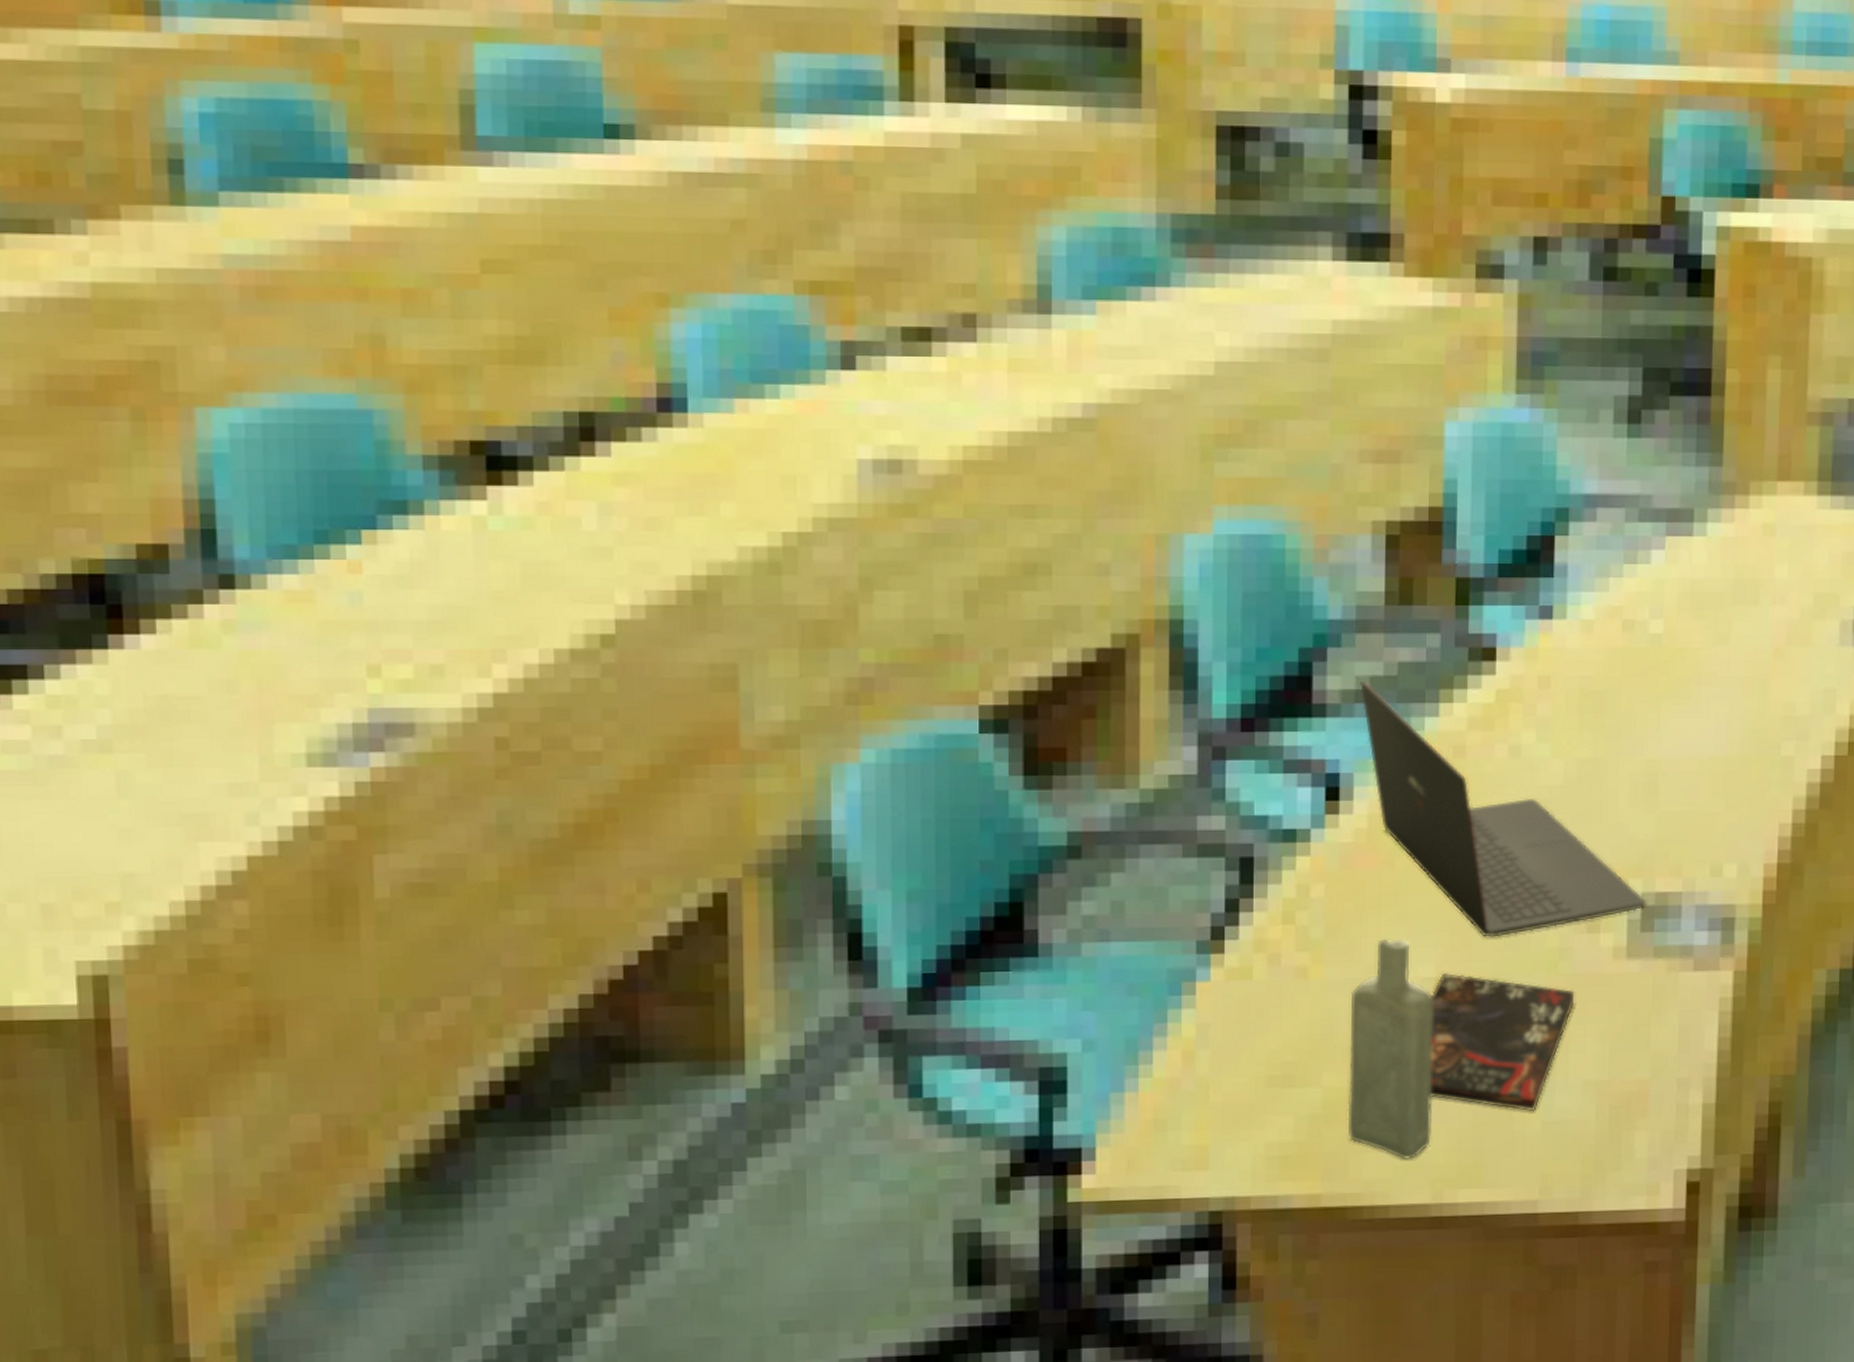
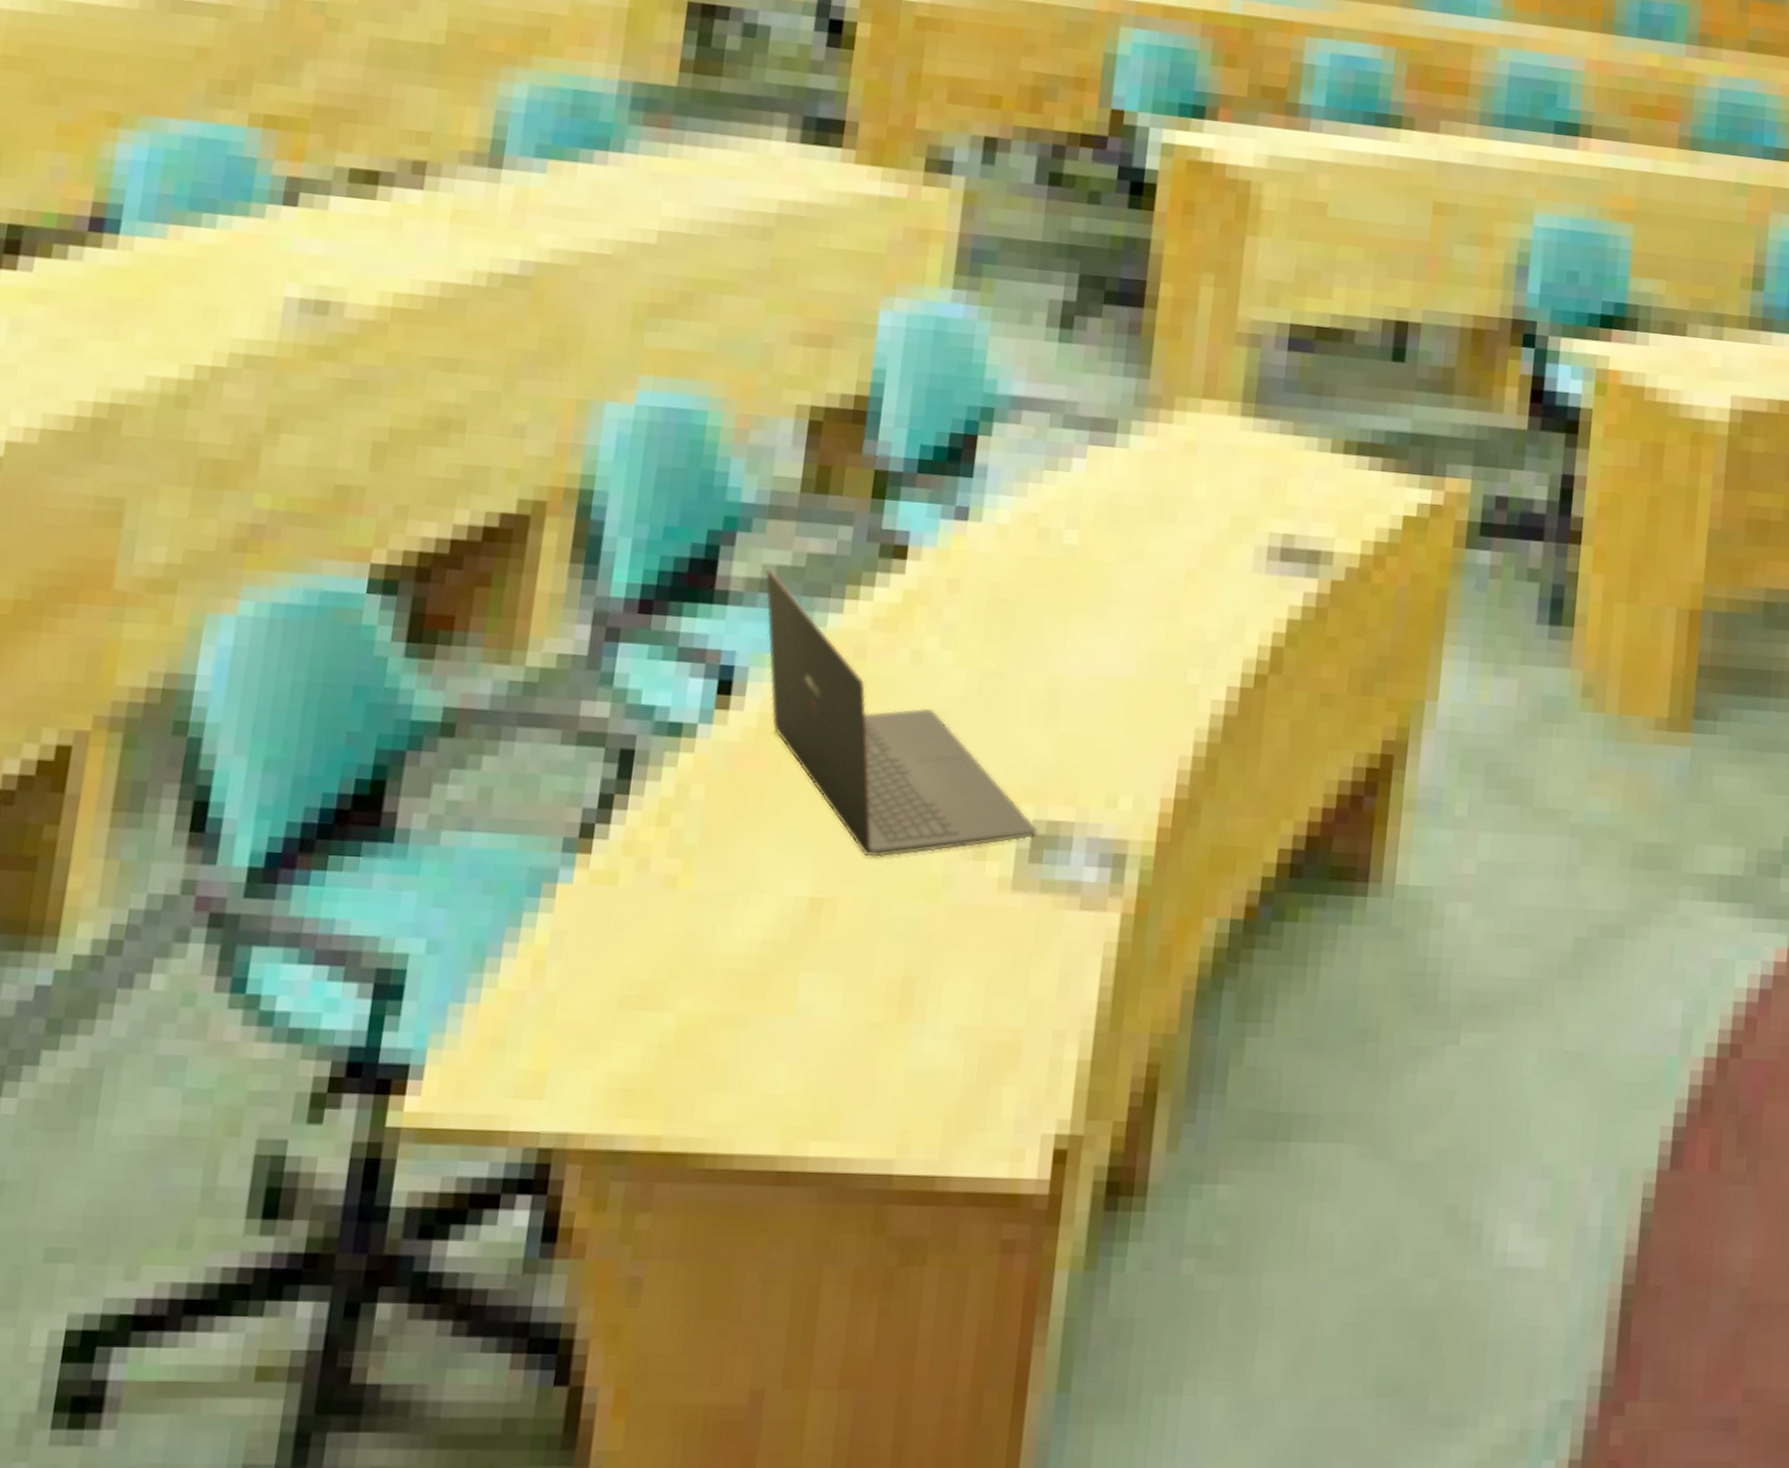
bottle: present [1347,939,1433,1159] -> none [699,851,806,1102]
book: present [1430,972,1575,1112] -> none [791,892,955,1057]

